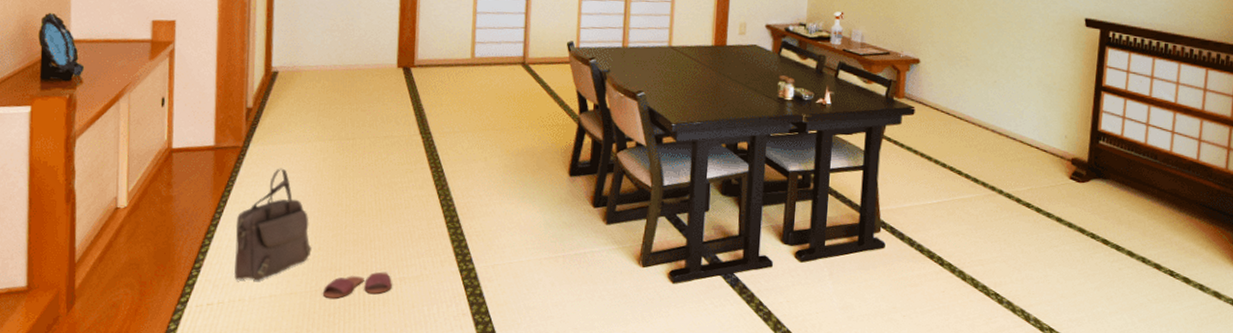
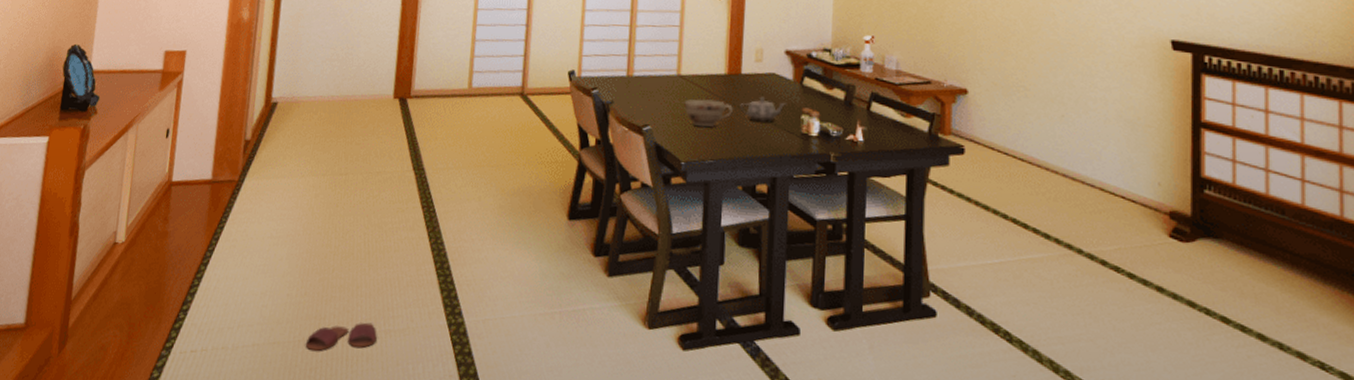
handbag: present [234,168,312,280] -> none [219,204,298,326]
teacup: none [675,68,719,93] -> present [684,99,733,128]
teapot: none [725,66,766,88] -> present [740,97,787,122]

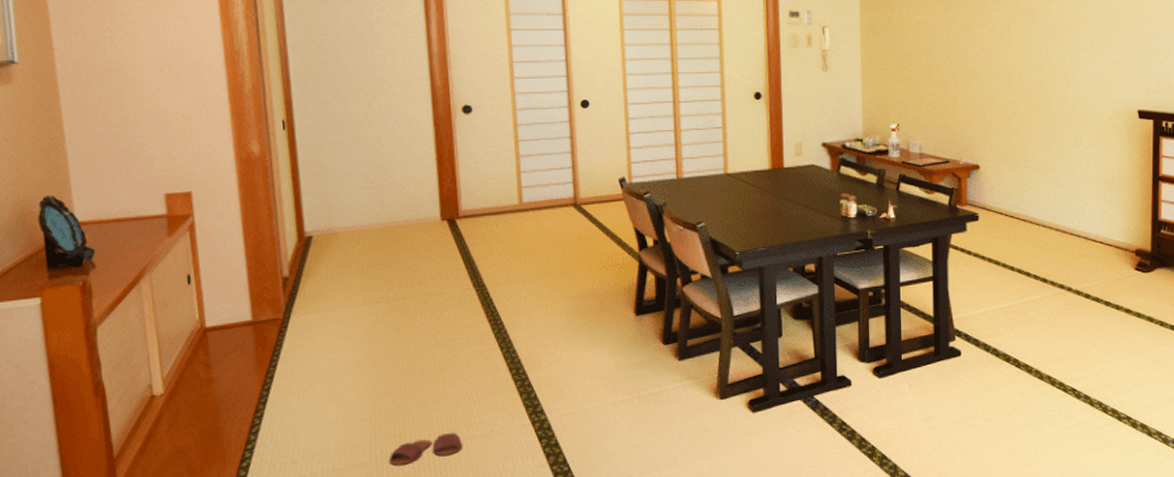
teacup: present [684,99,733,128] -> none [733,193,779,219]
teapot: present [740,97,787,122] -> none [785,188,827,209]

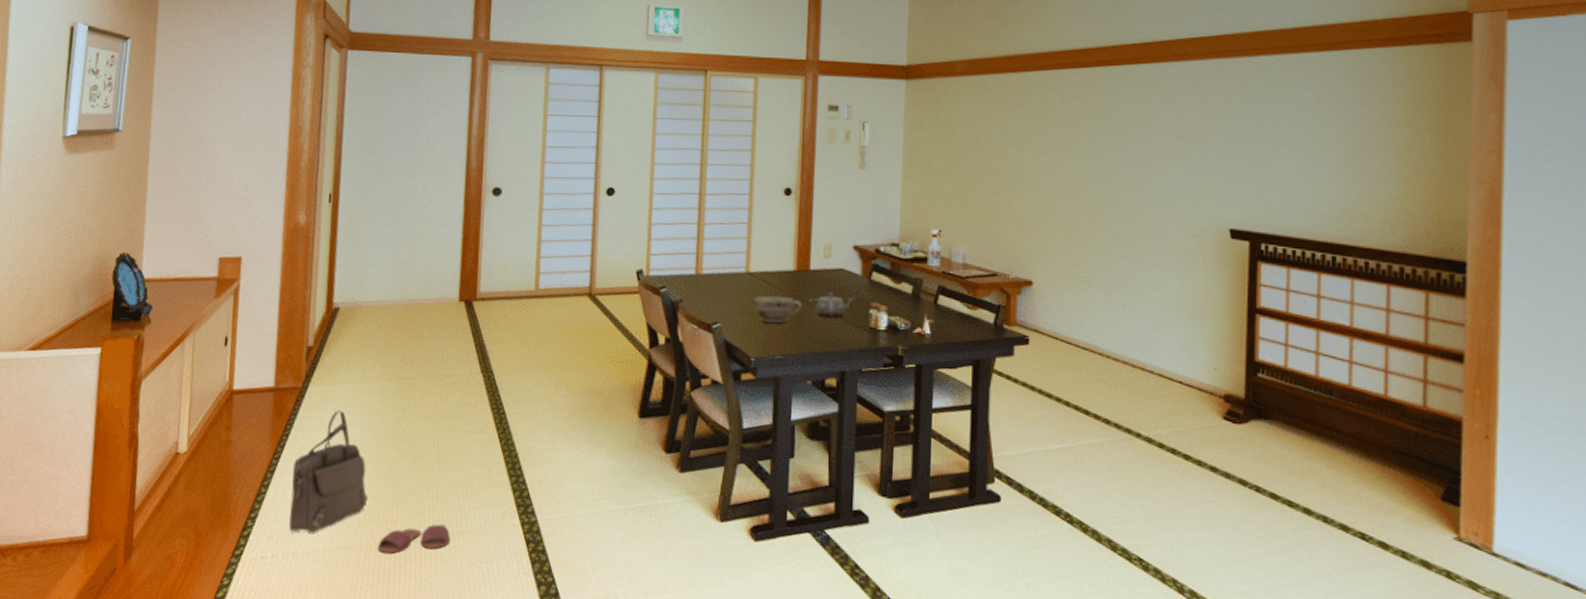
handbag: none [286,336,372,457] -> present [289,410,368,532]
teacup: none [733,193,779,219] -> present [753,295,802,324]
teapot: none [785,188,827,209] -> present [809,293,855,317]

